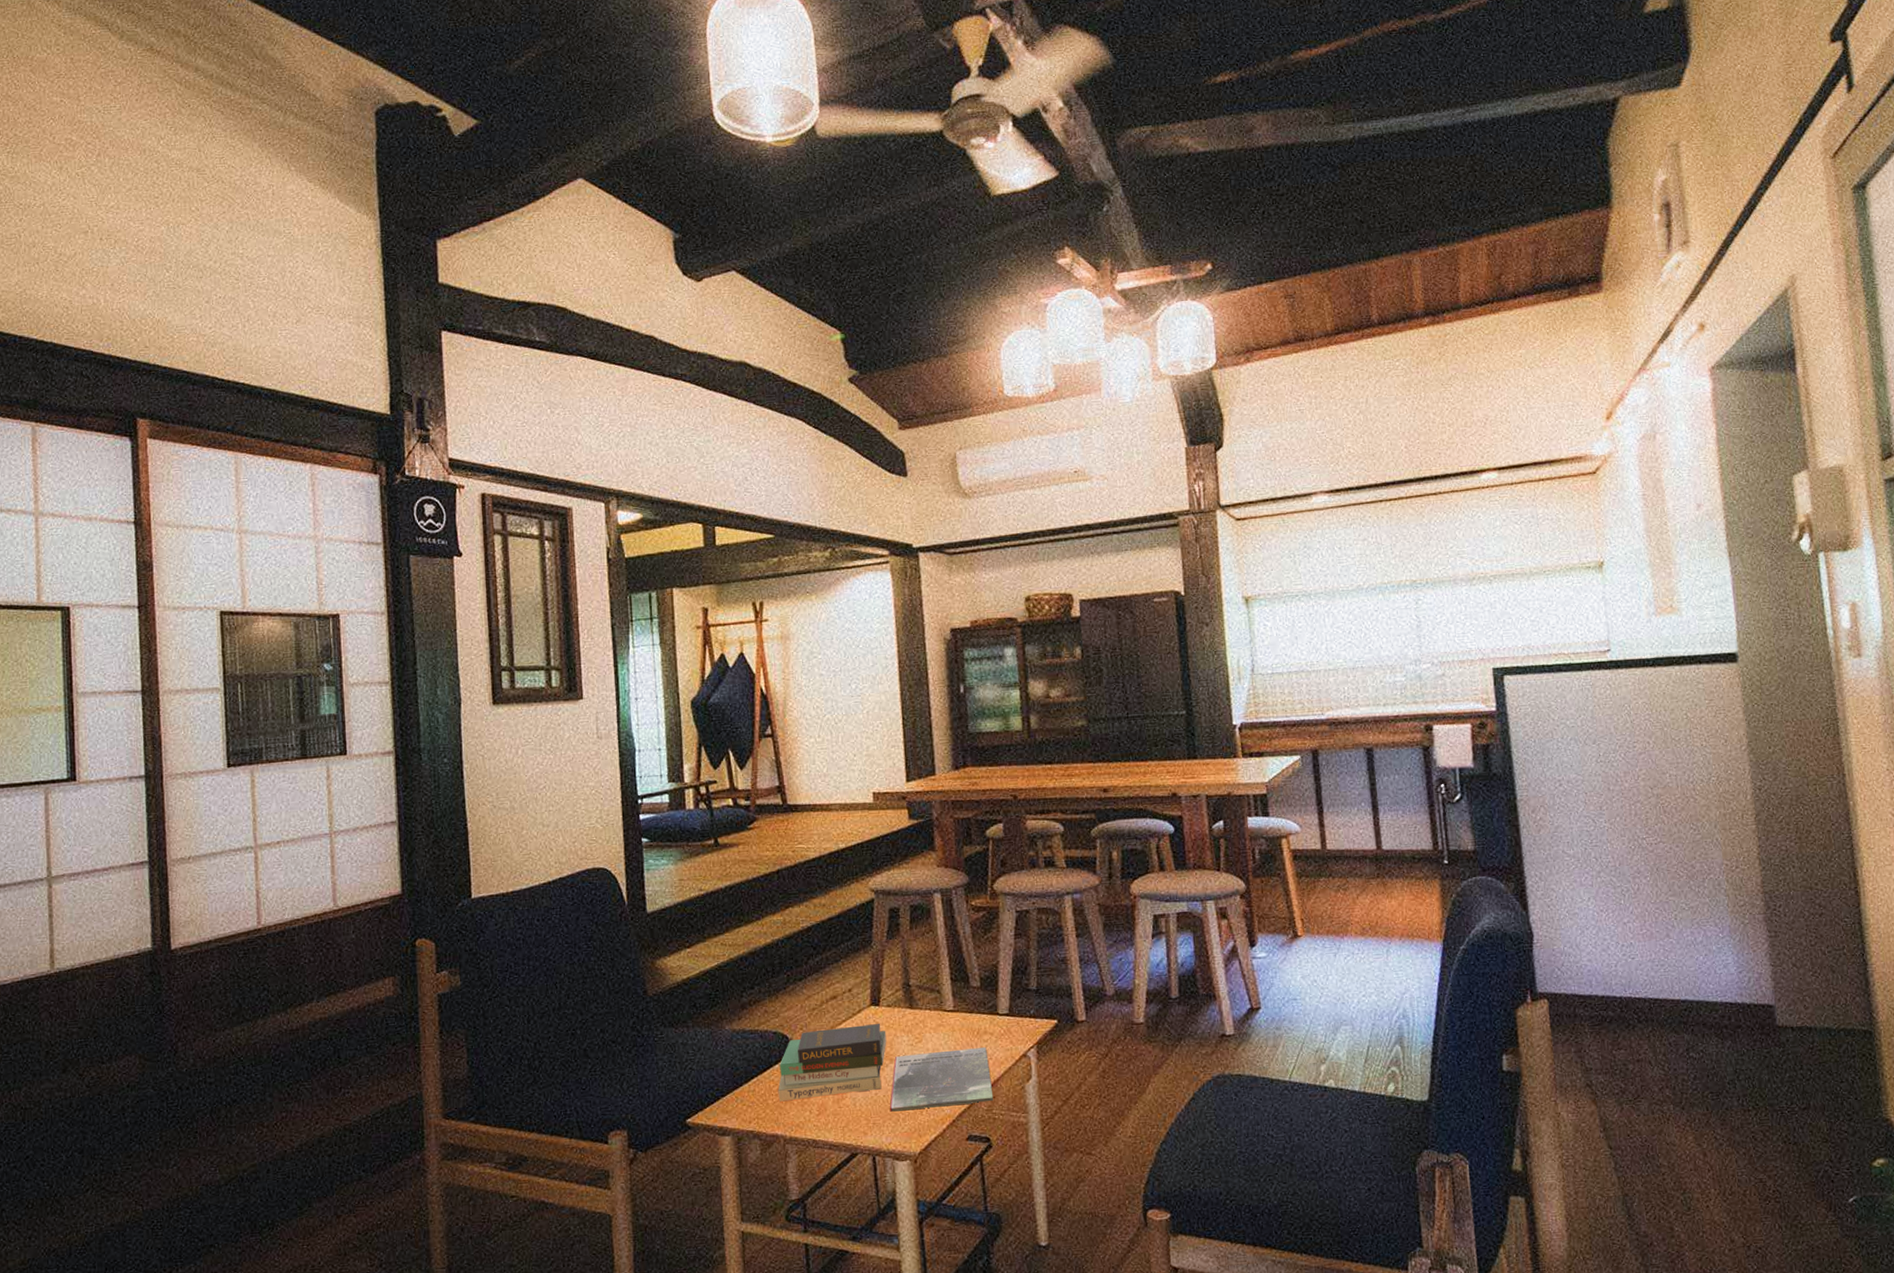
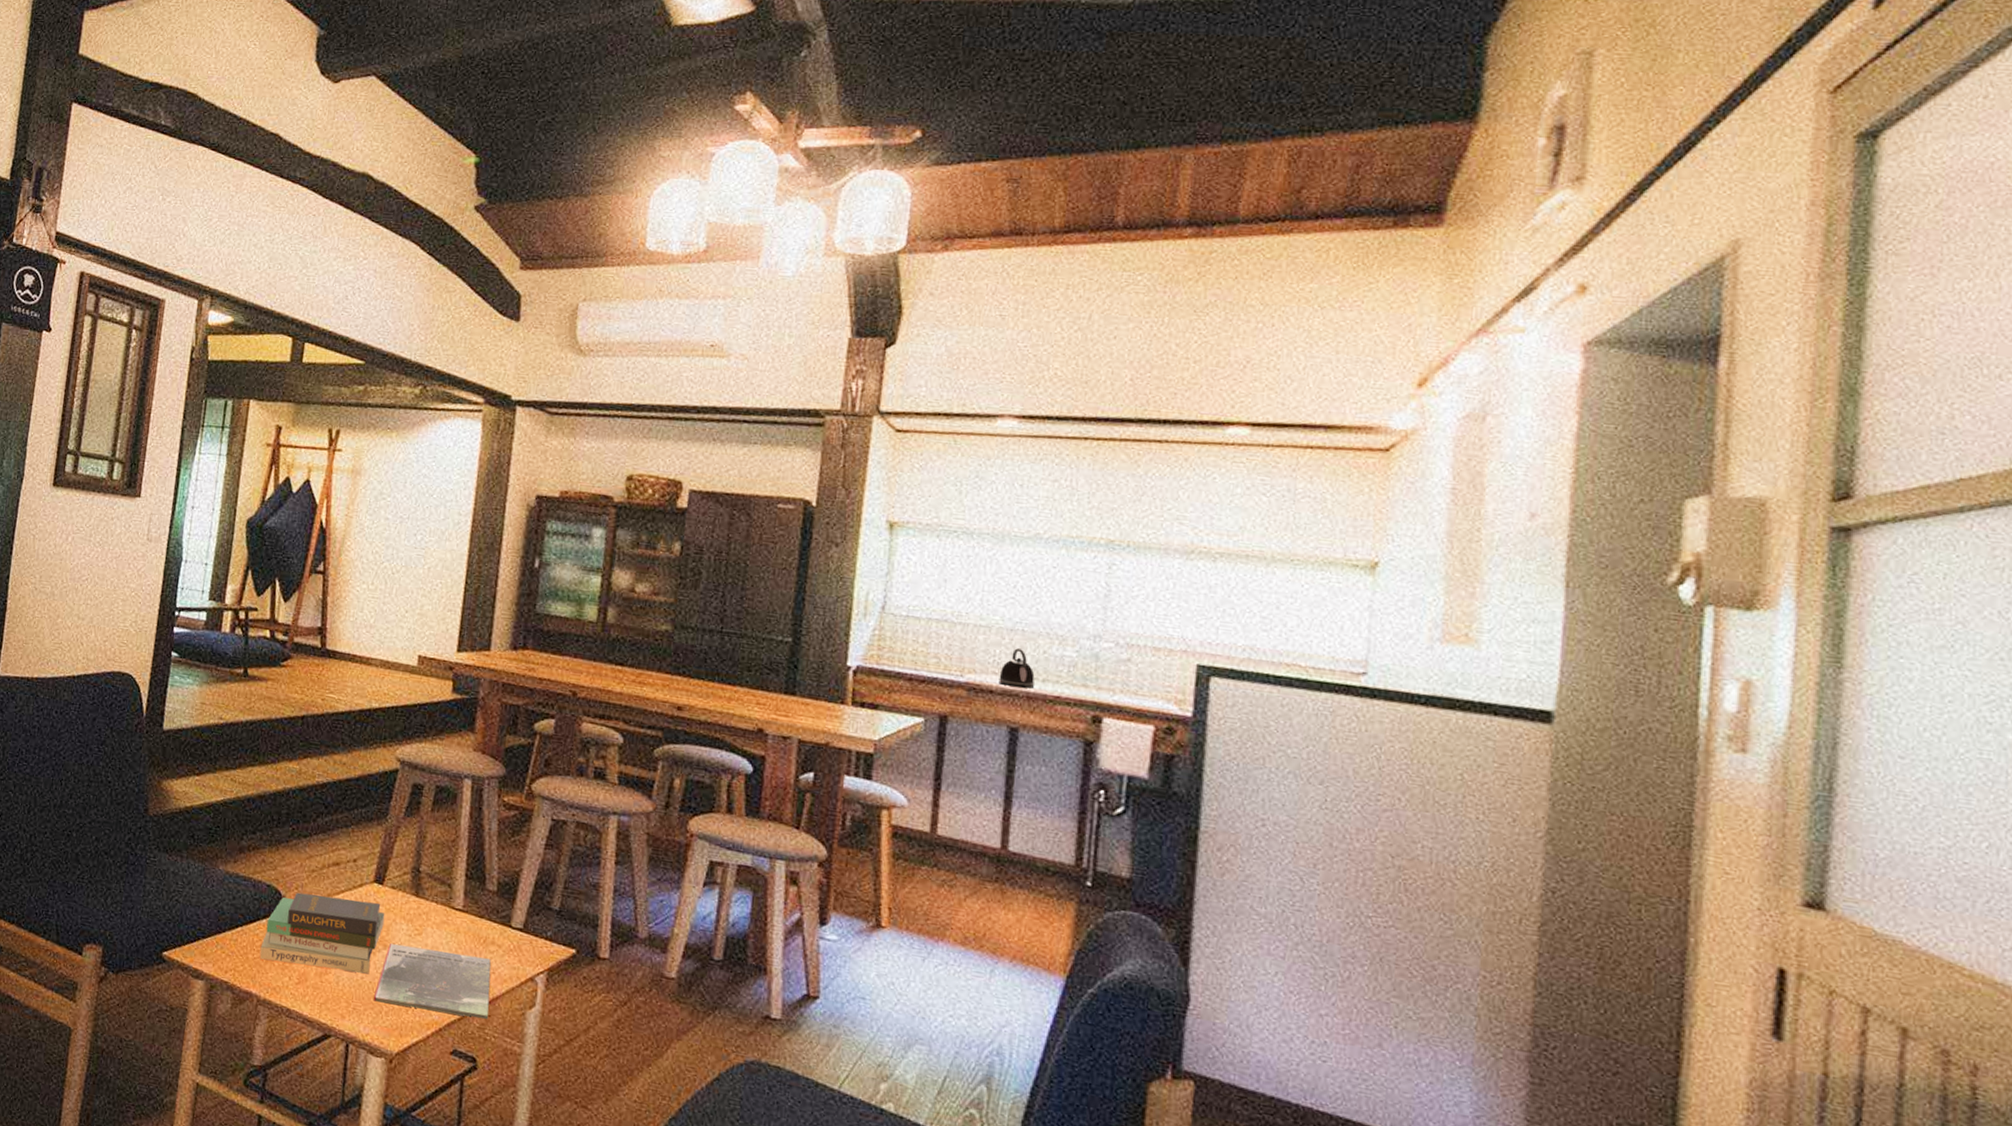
kettle: none [1350,682,1379,715] -> present [998,648,1036,689]

